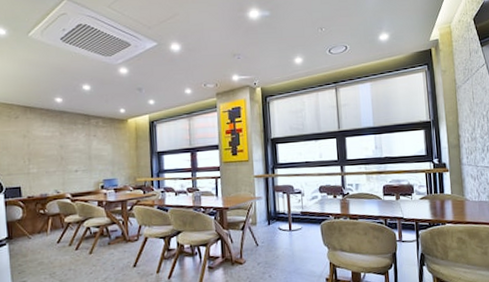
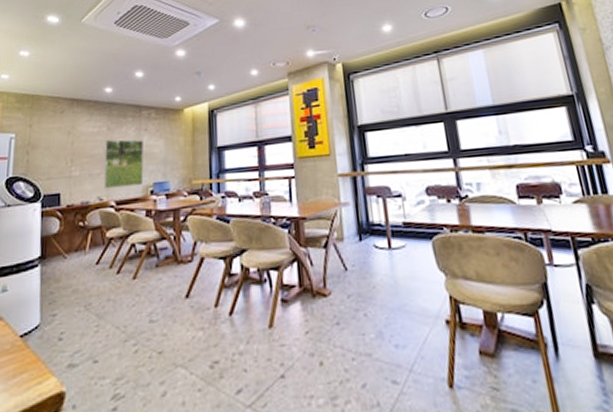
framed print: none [58,143,95,184] -> present [103,139,144,189]

